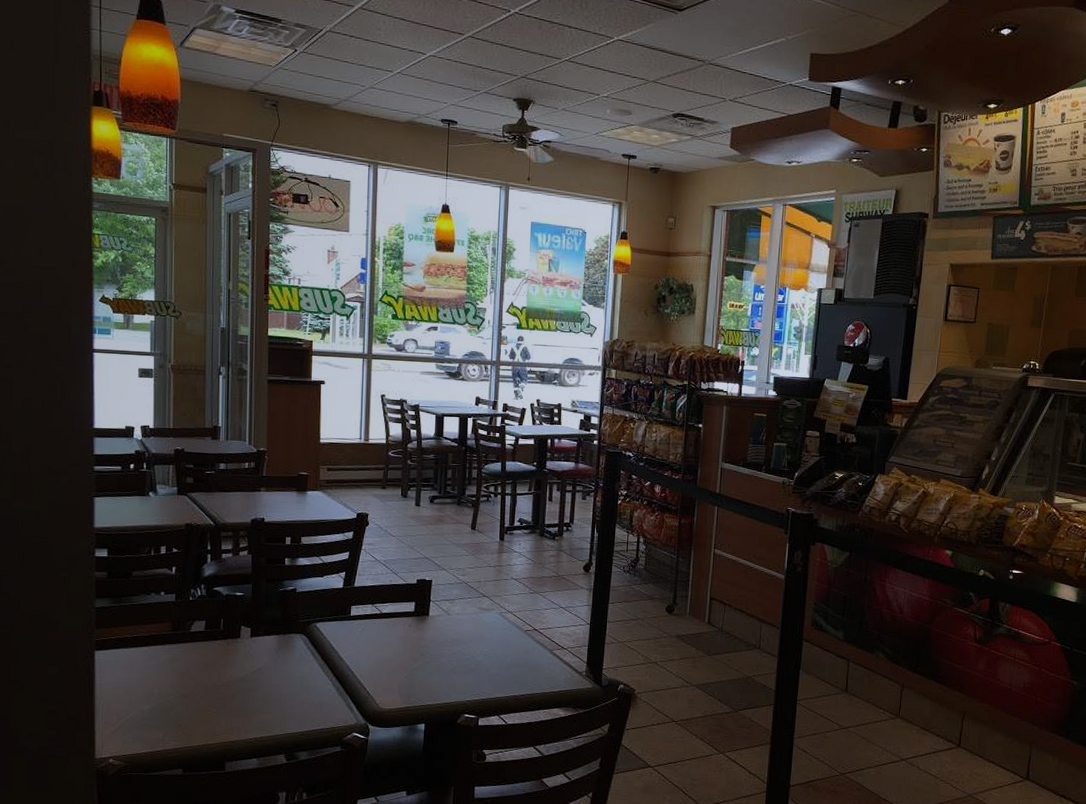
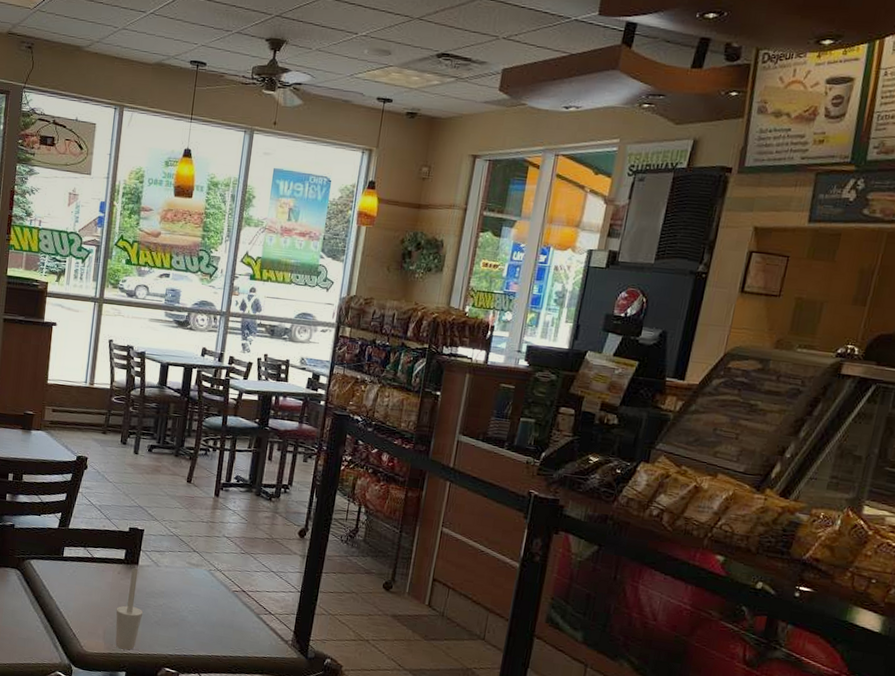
beverage cup: none [410,619,438,702] -> present [115,568,144,650]

